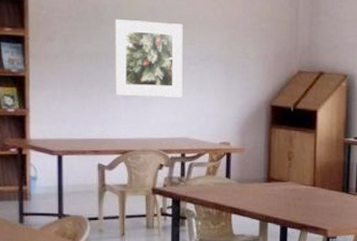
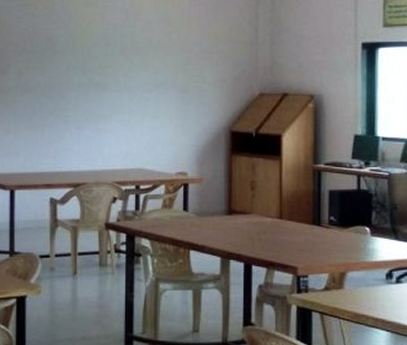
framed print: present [115,19,183,97] -> none [68,49,137,126]

